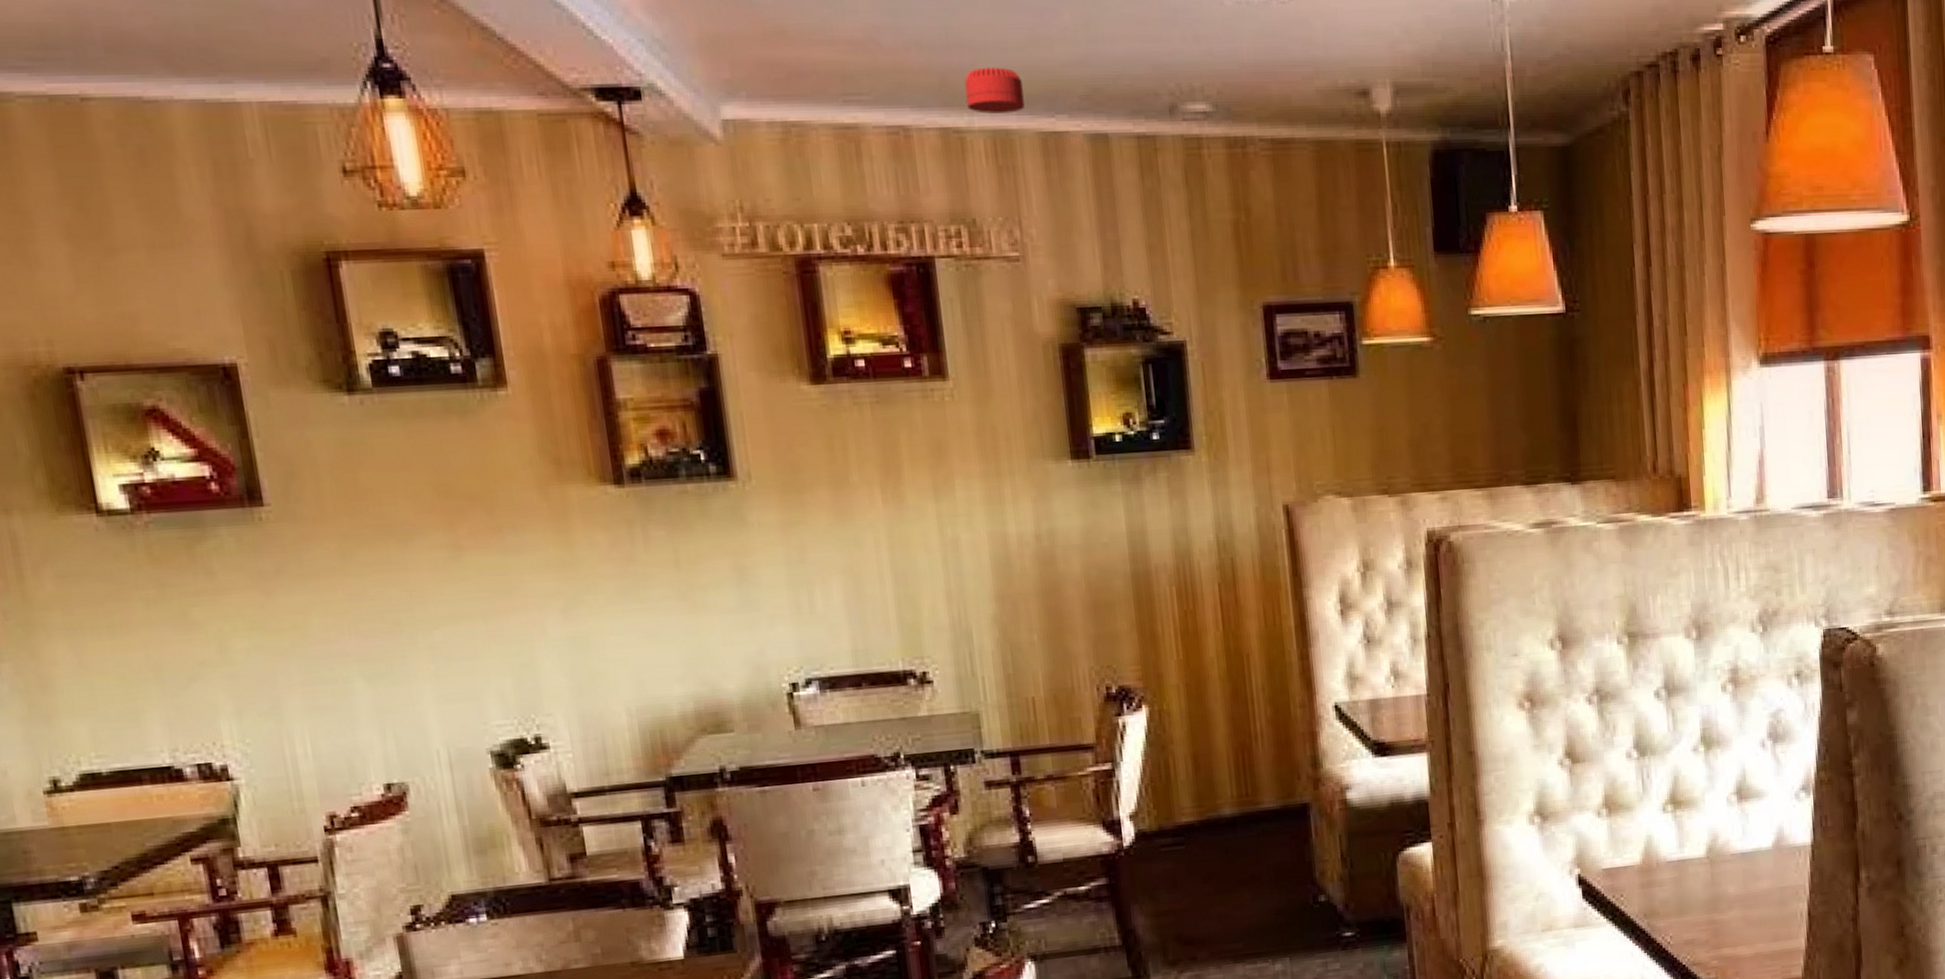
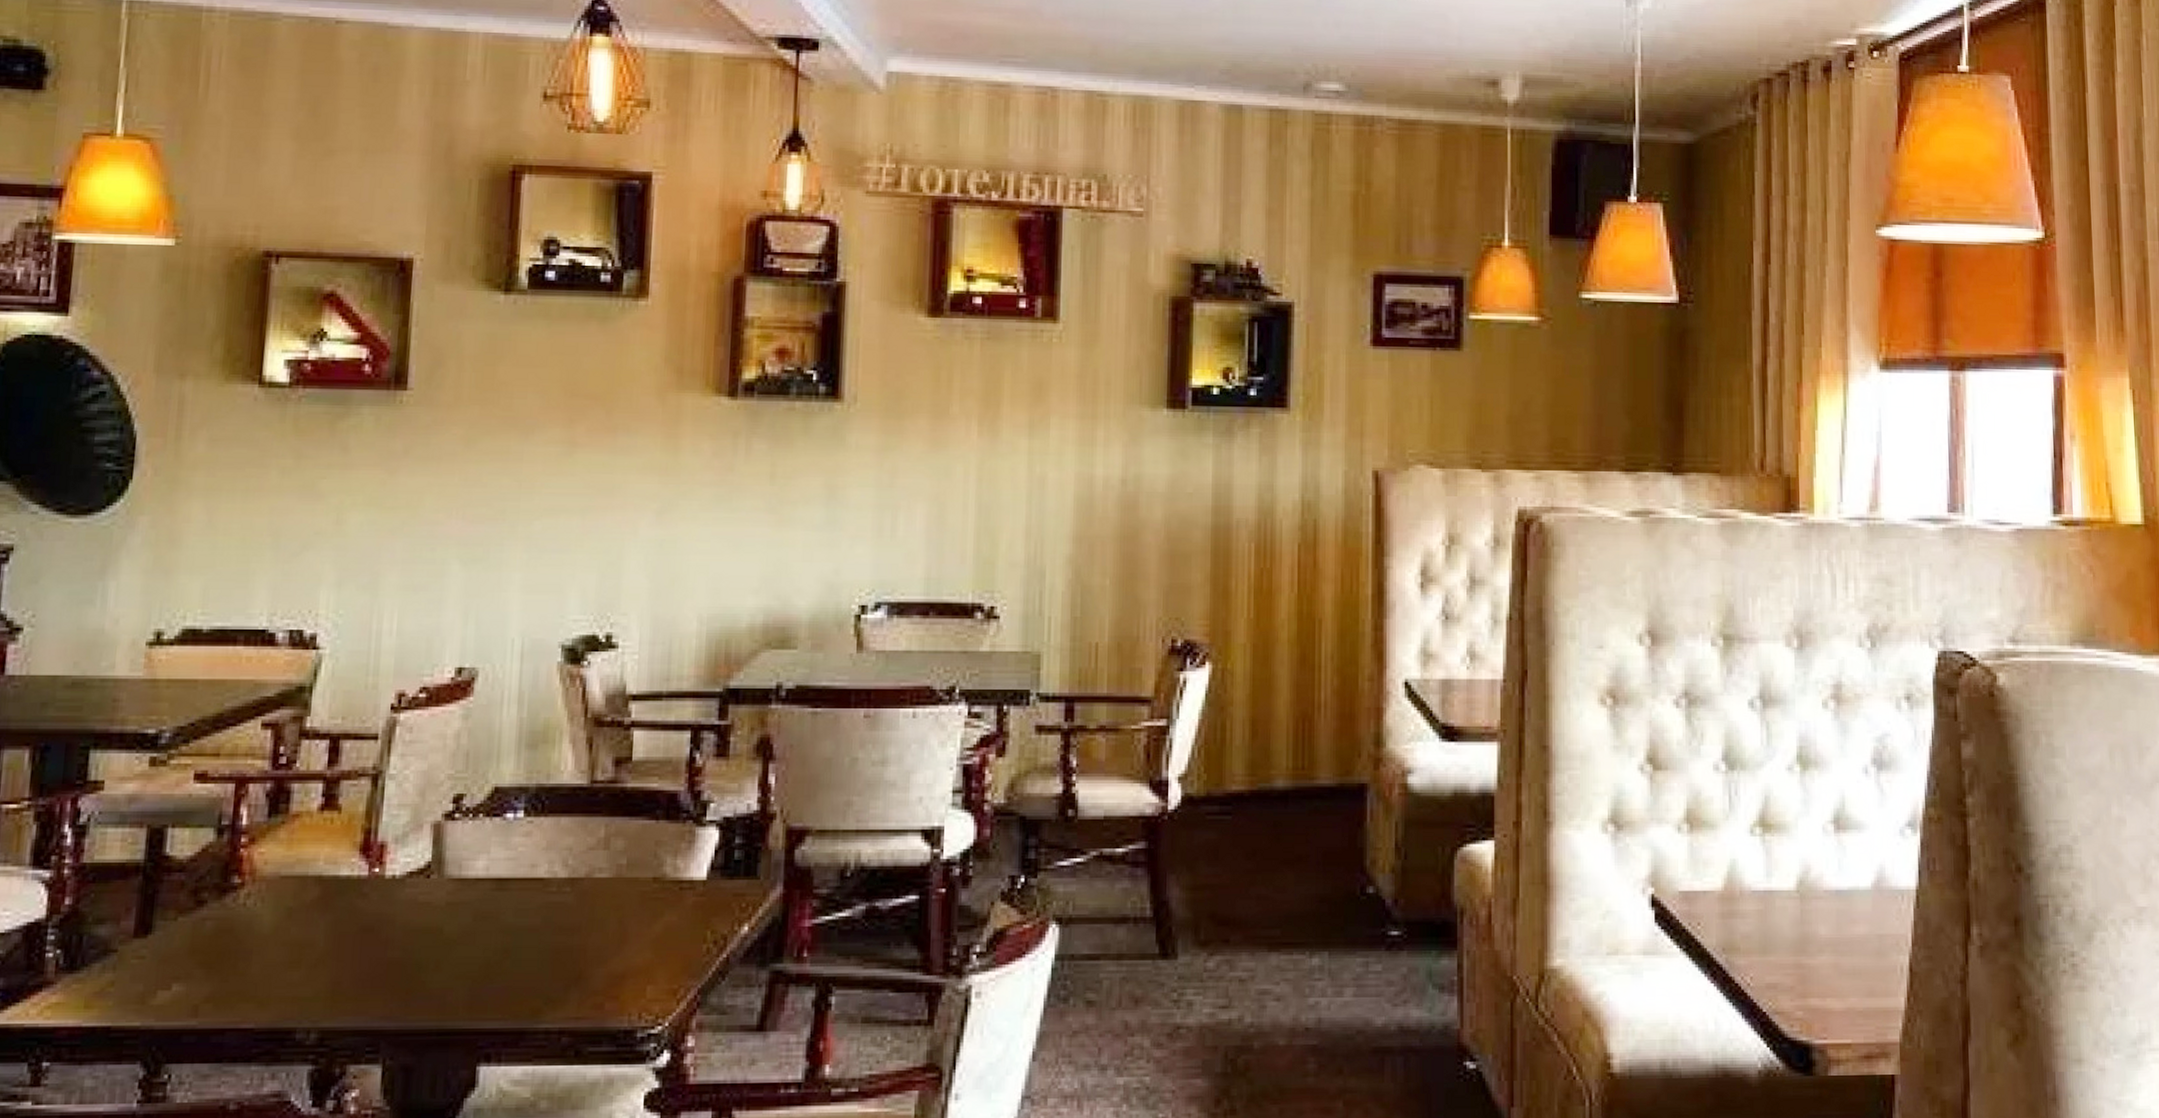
smoke detector: present [964,67,1025,114] -> none [1113,39,1168,81]

